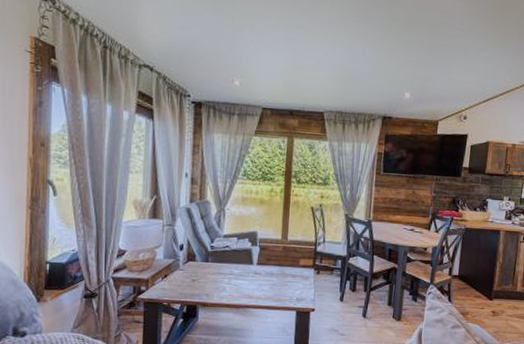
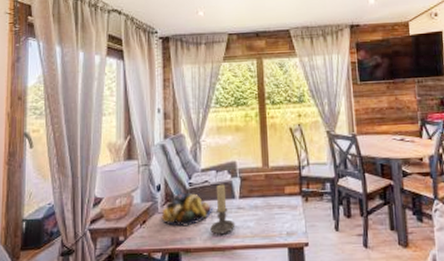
fruit bowl: none [182,255,231,284] -> present [161,193,212,227]
candle holder: none [227,250,251,295] -> present [210,184,235,235]

